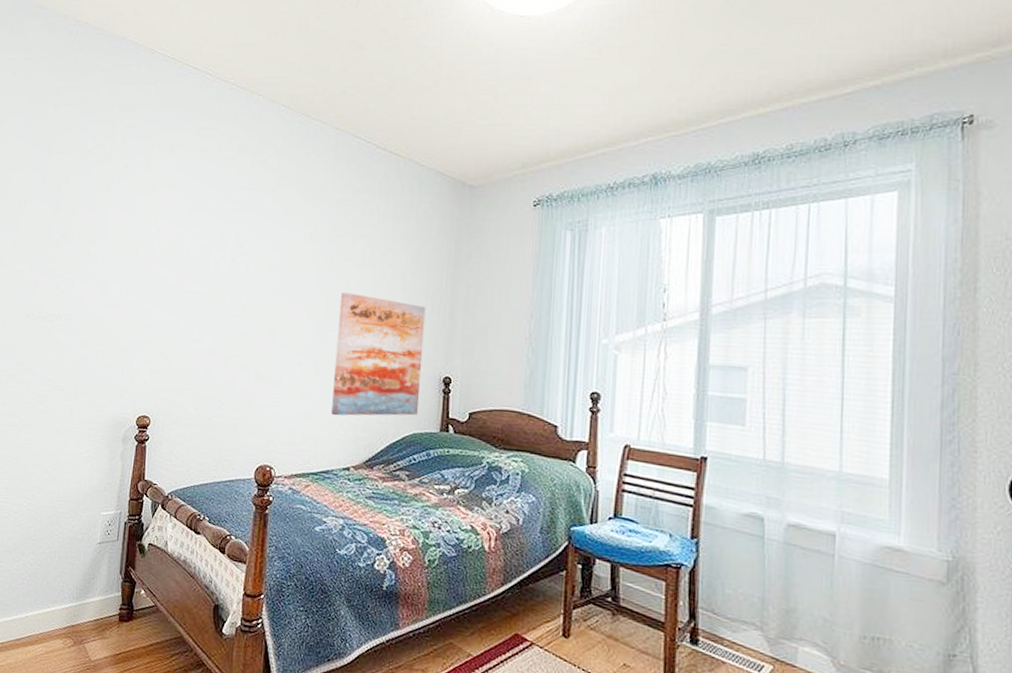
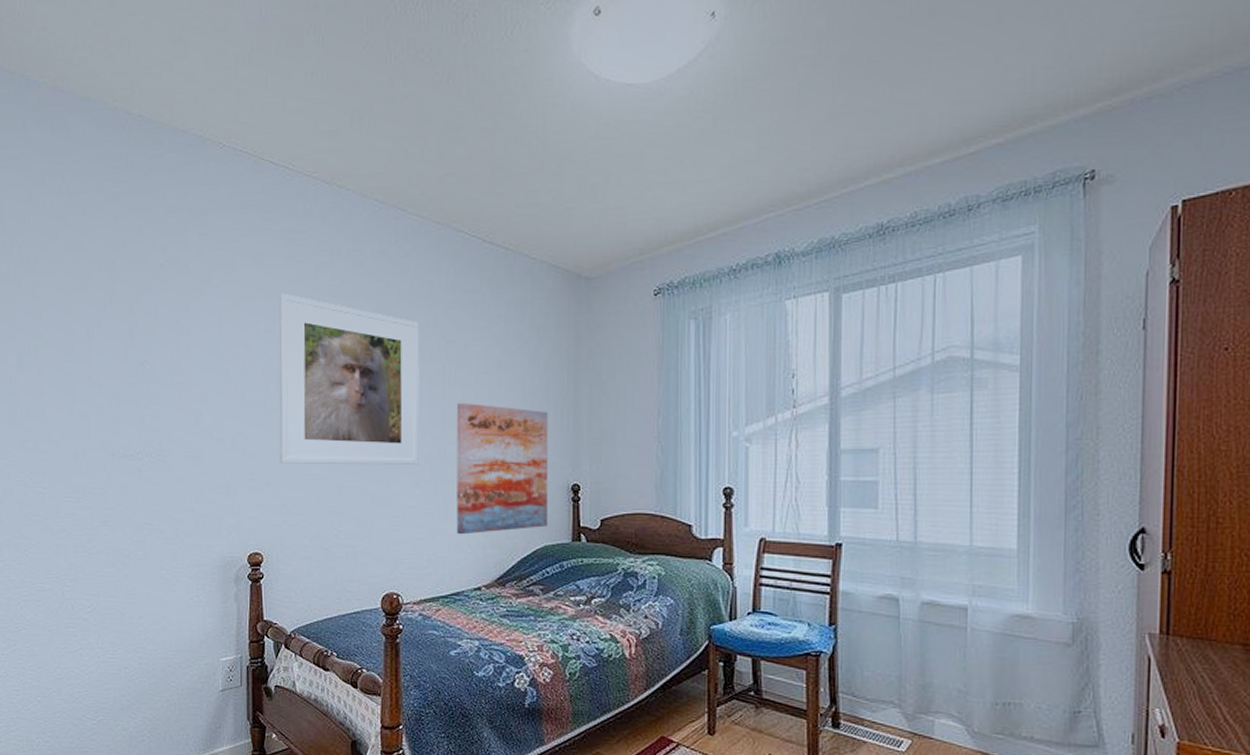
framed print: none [175,183,313,346] -> present [279,294,420,465]

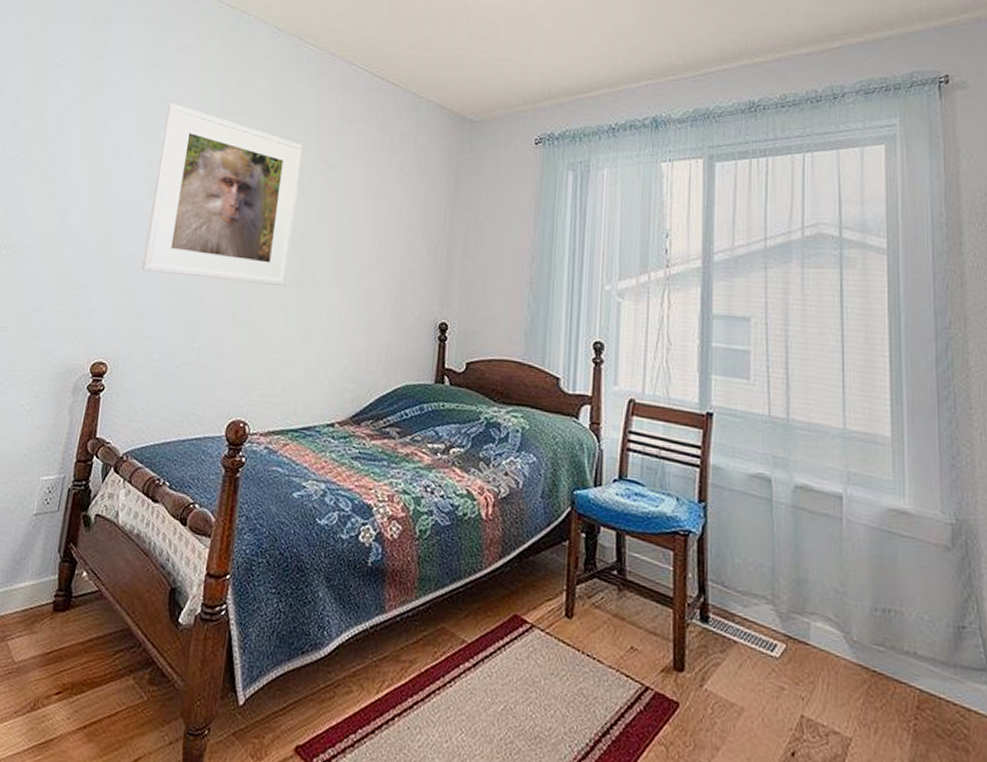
wall art: present [456,402,549,535] -> none [316,227,422,365]

